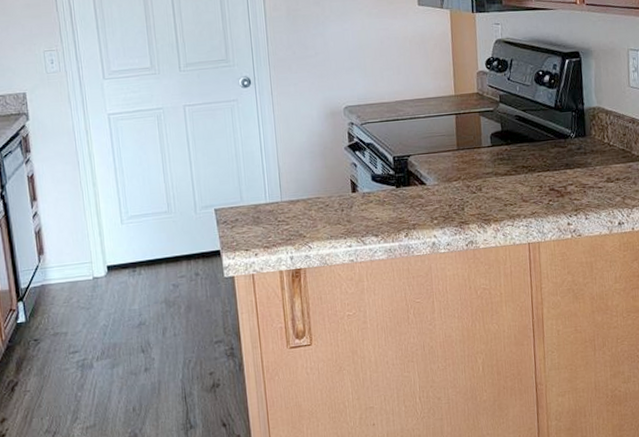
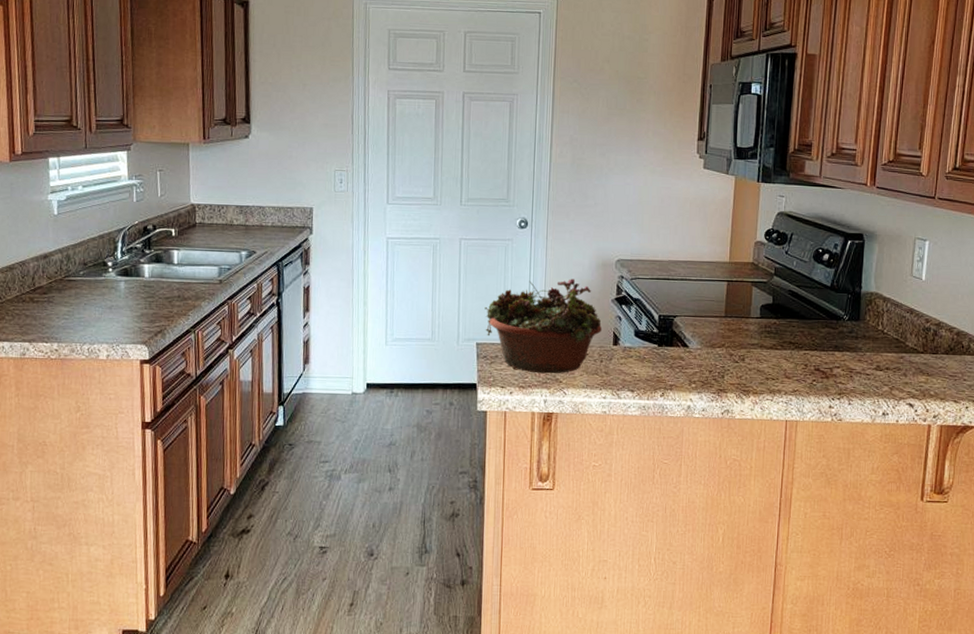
succulent planter: none [218,131,339,231] -> present [485,278,603,374]

